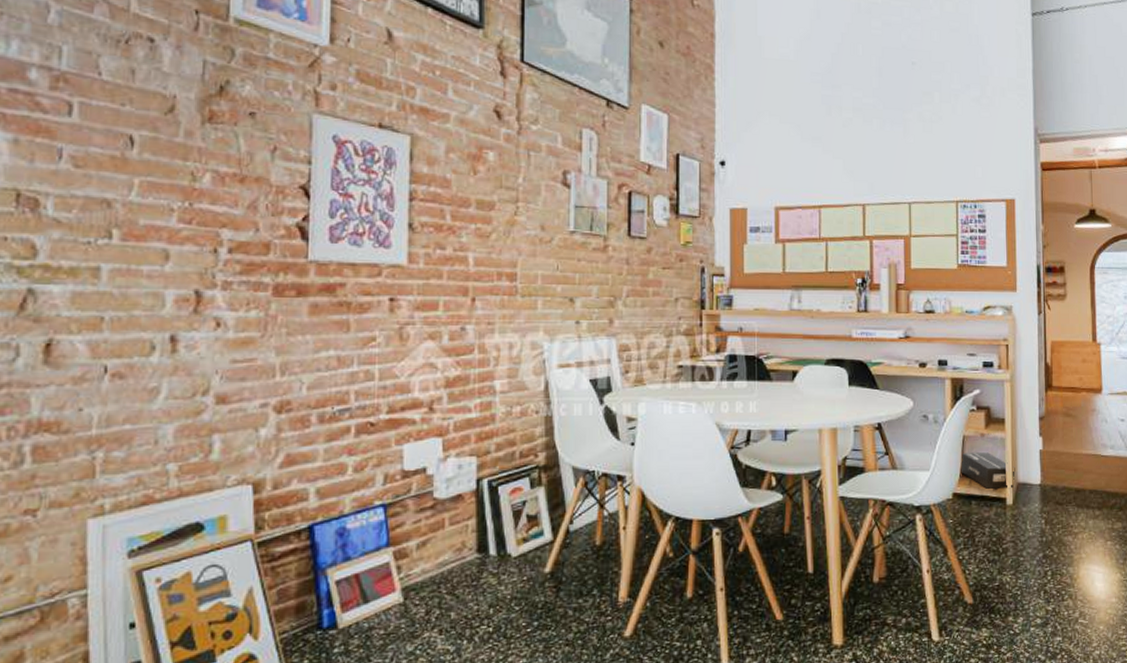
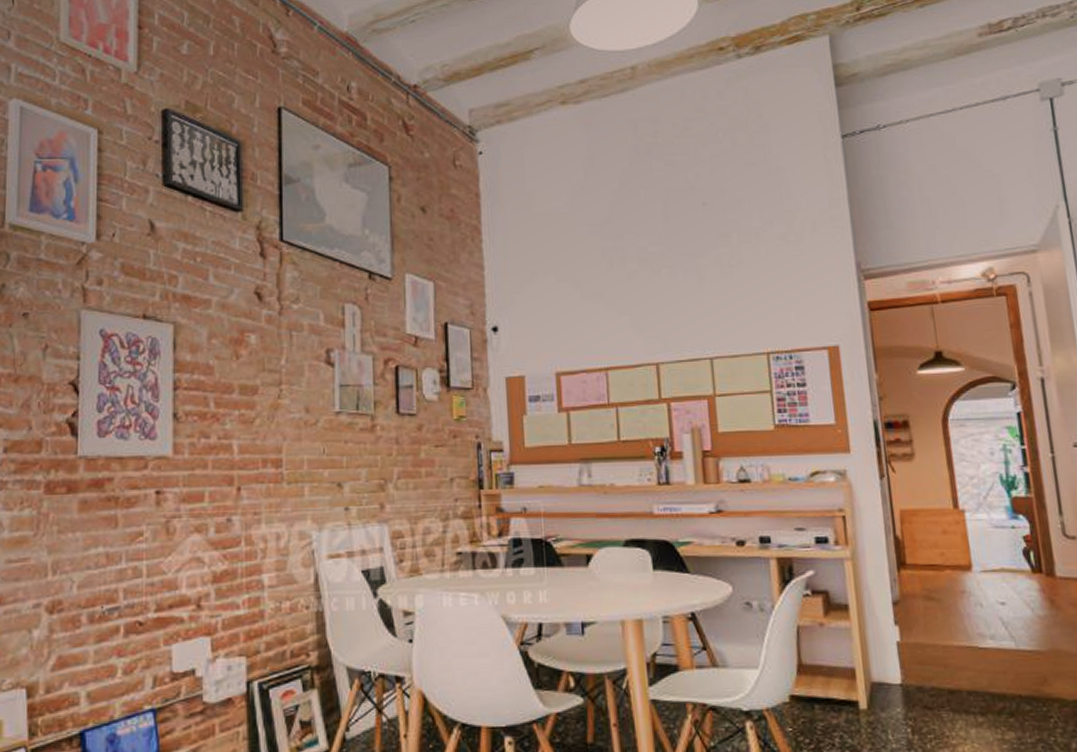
box: present [961,452,1015,489] -> none [797,645,868,690]

